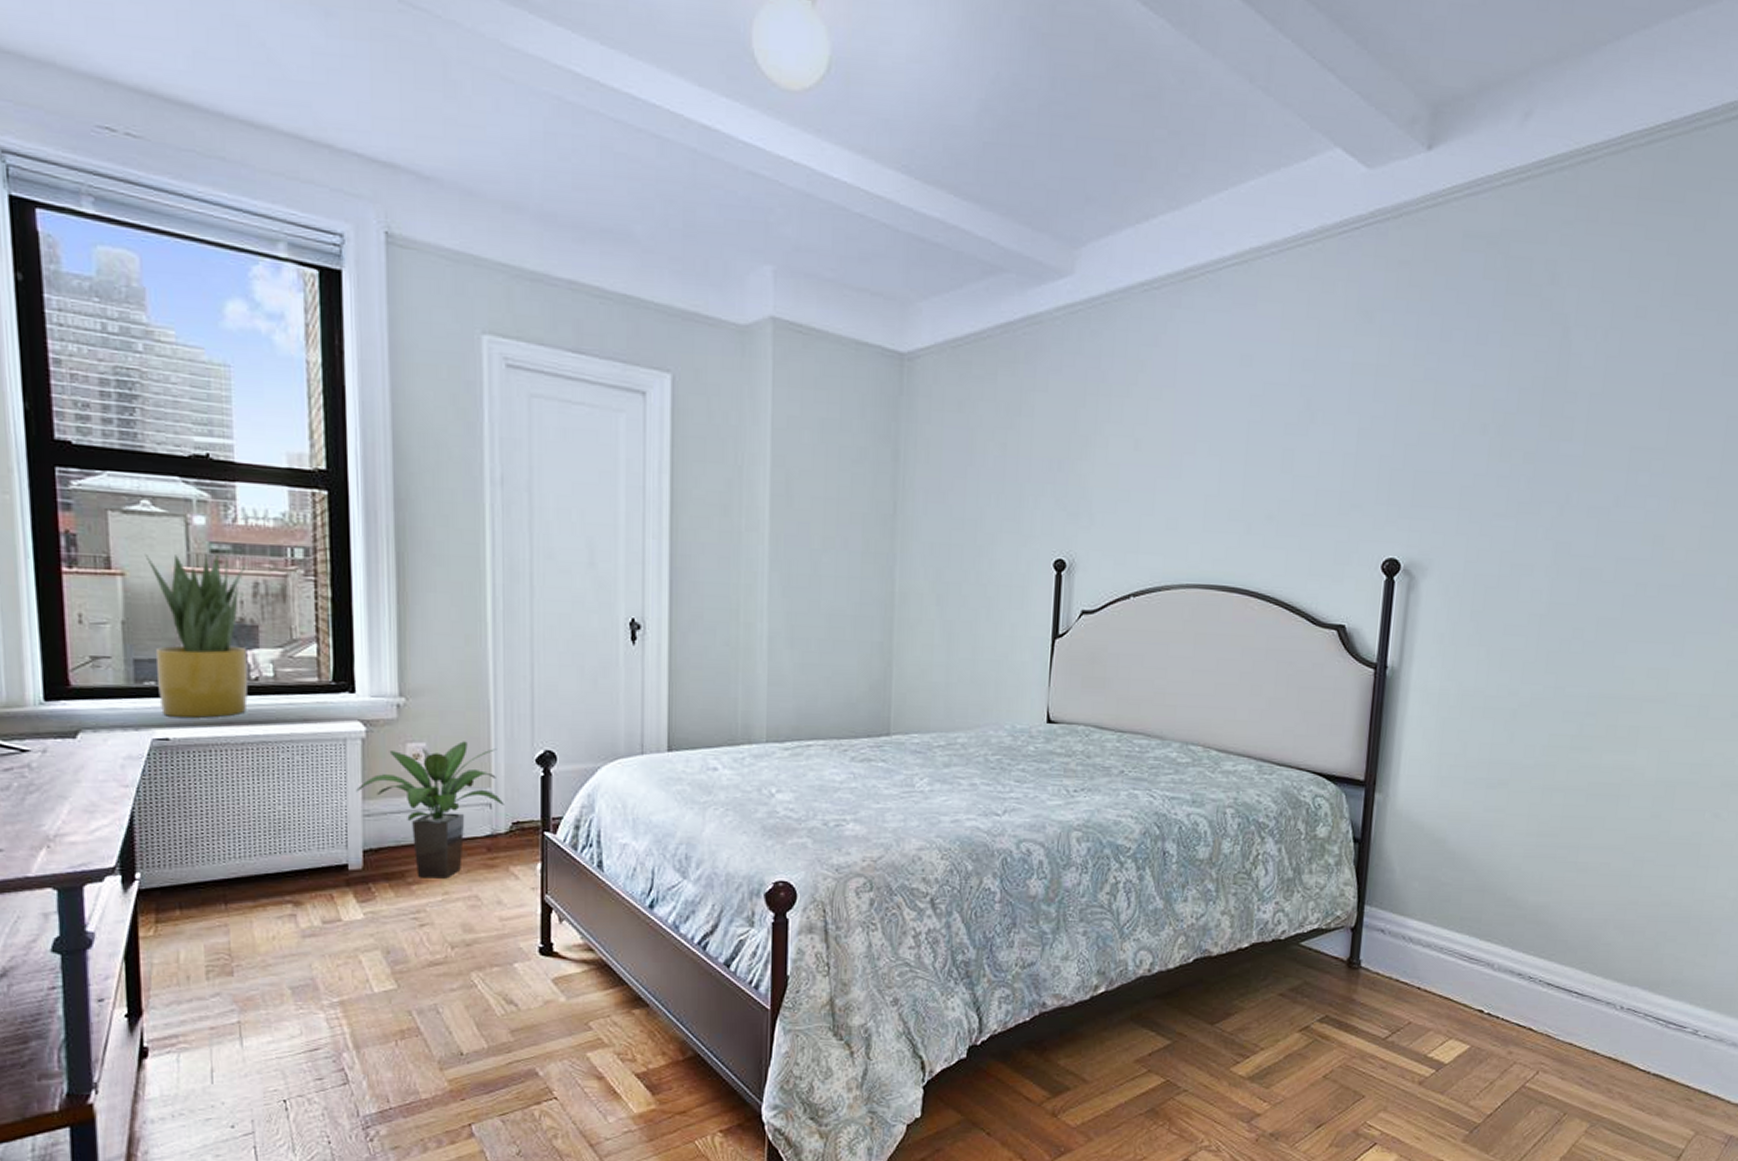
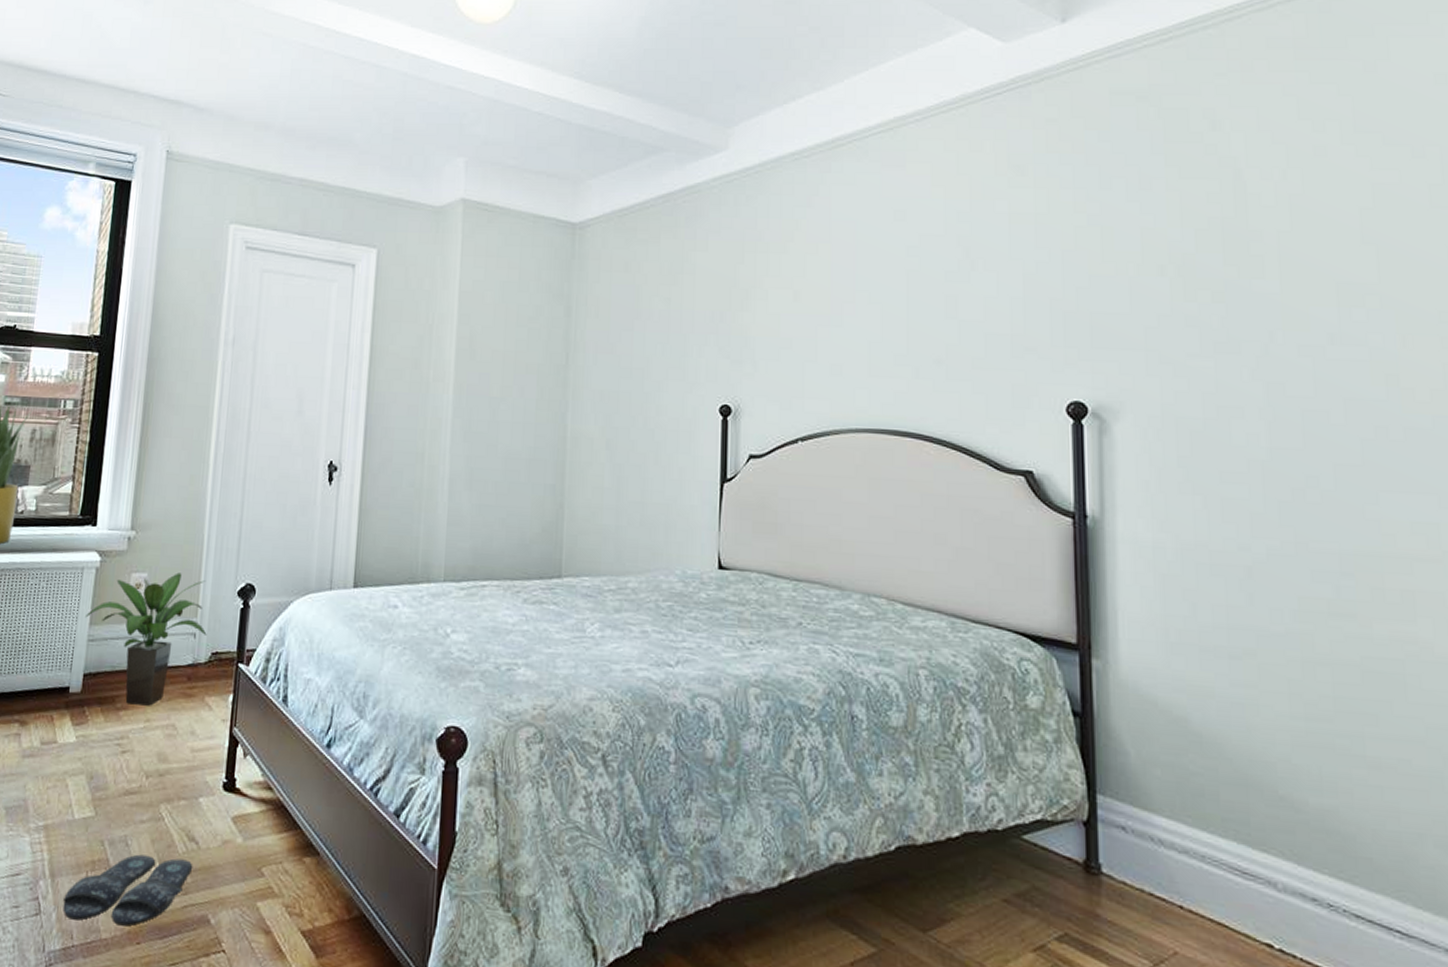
slippers: none [373,1020,513,1086] -> present [63,854,192,926]

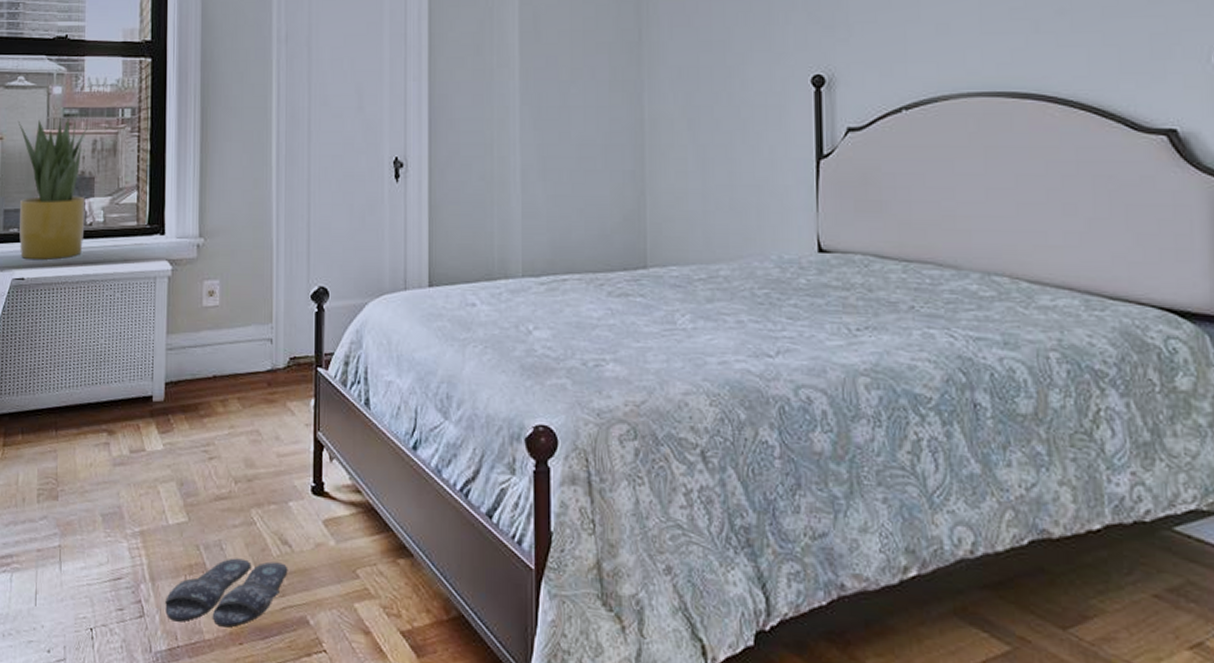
potted plant: present [85,572,207,706] -> none [162,278,283,413]

